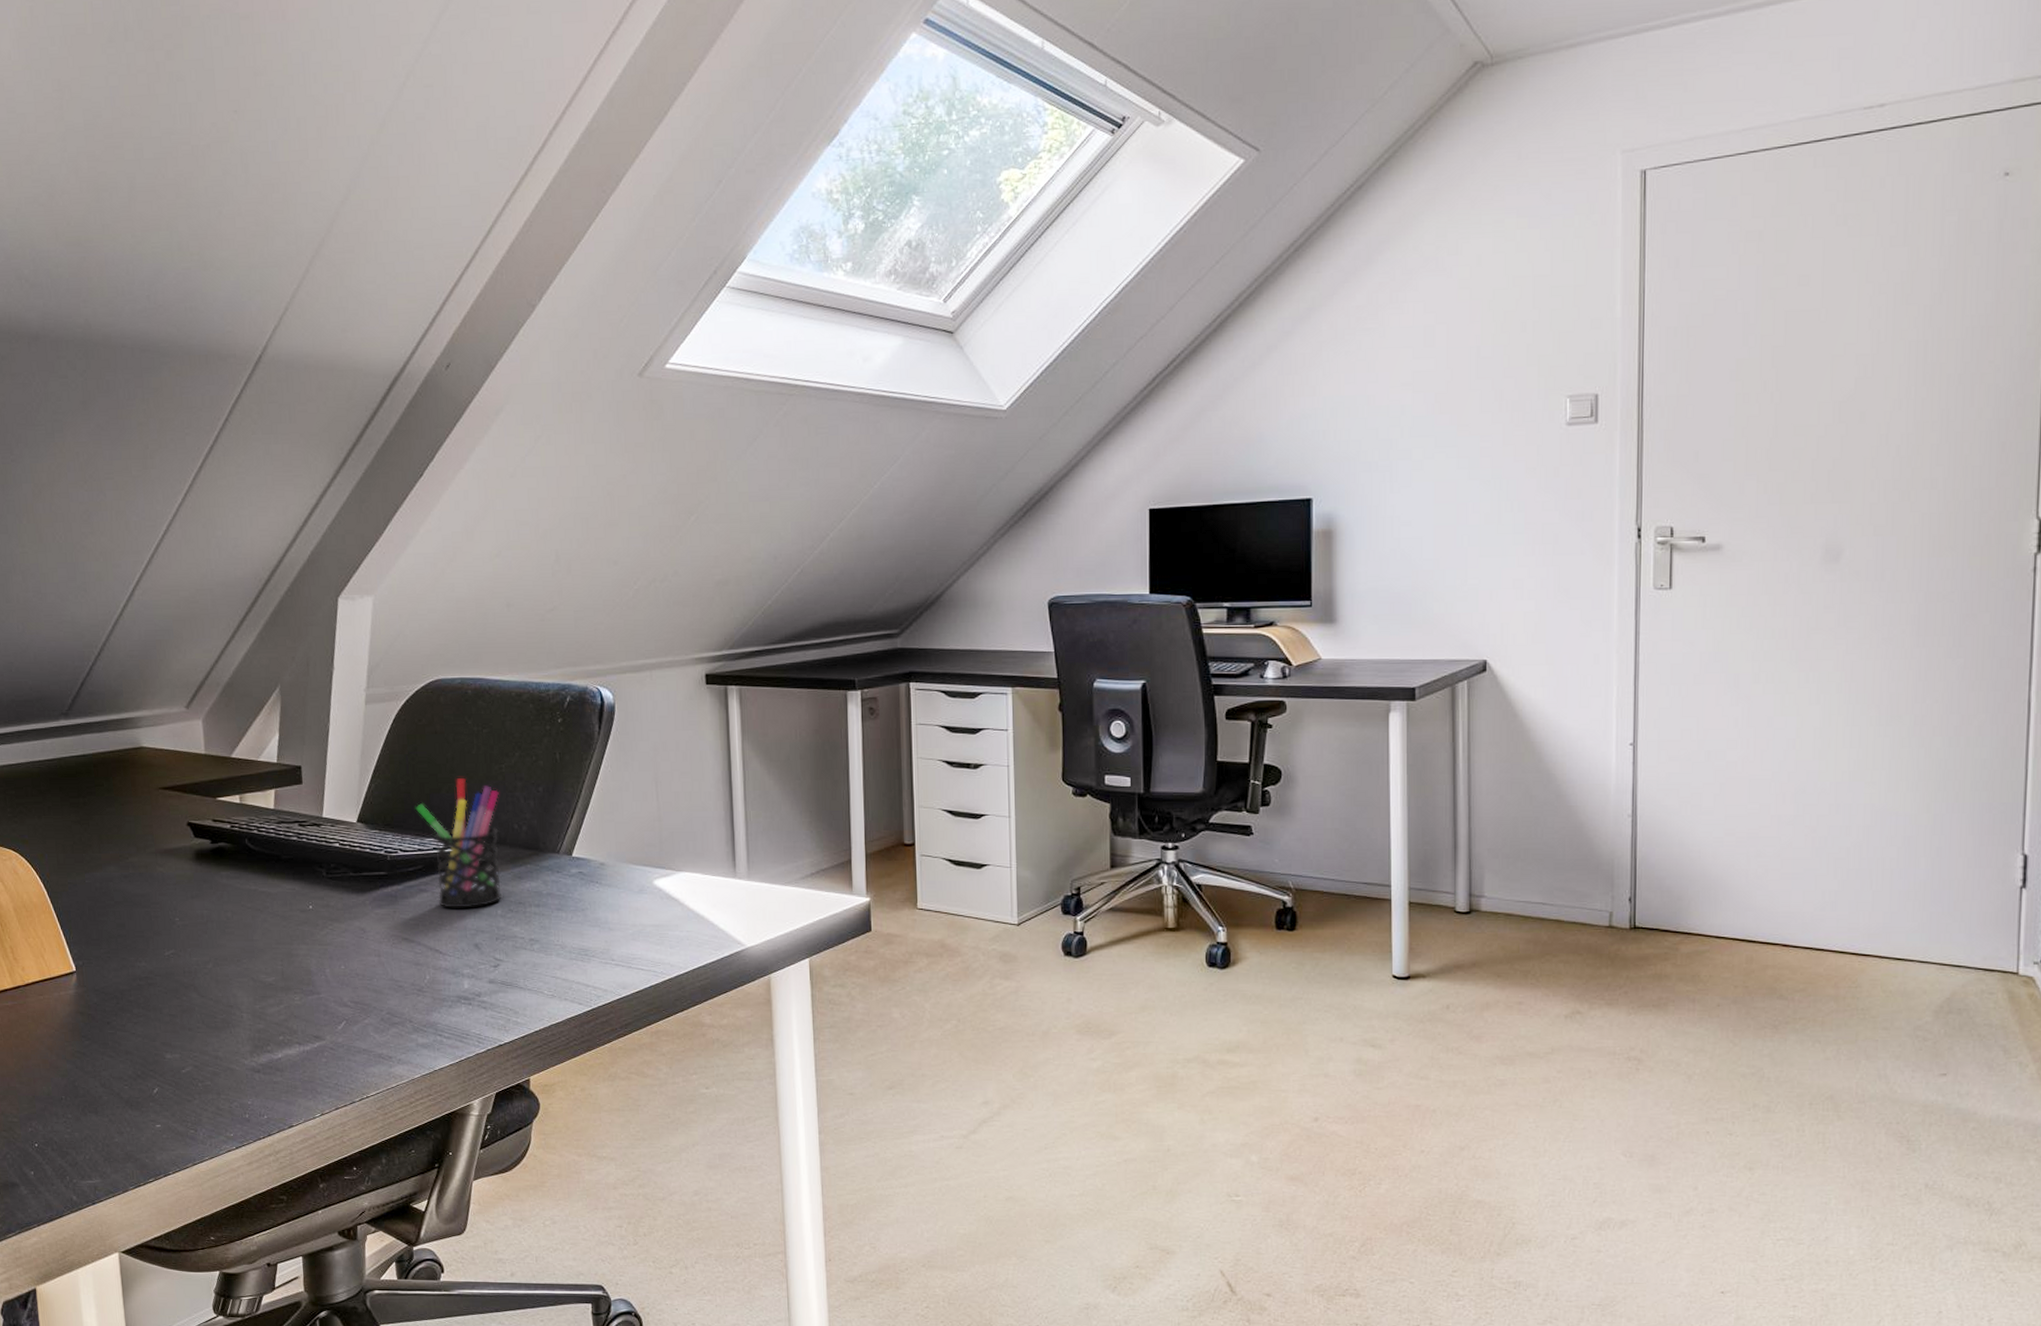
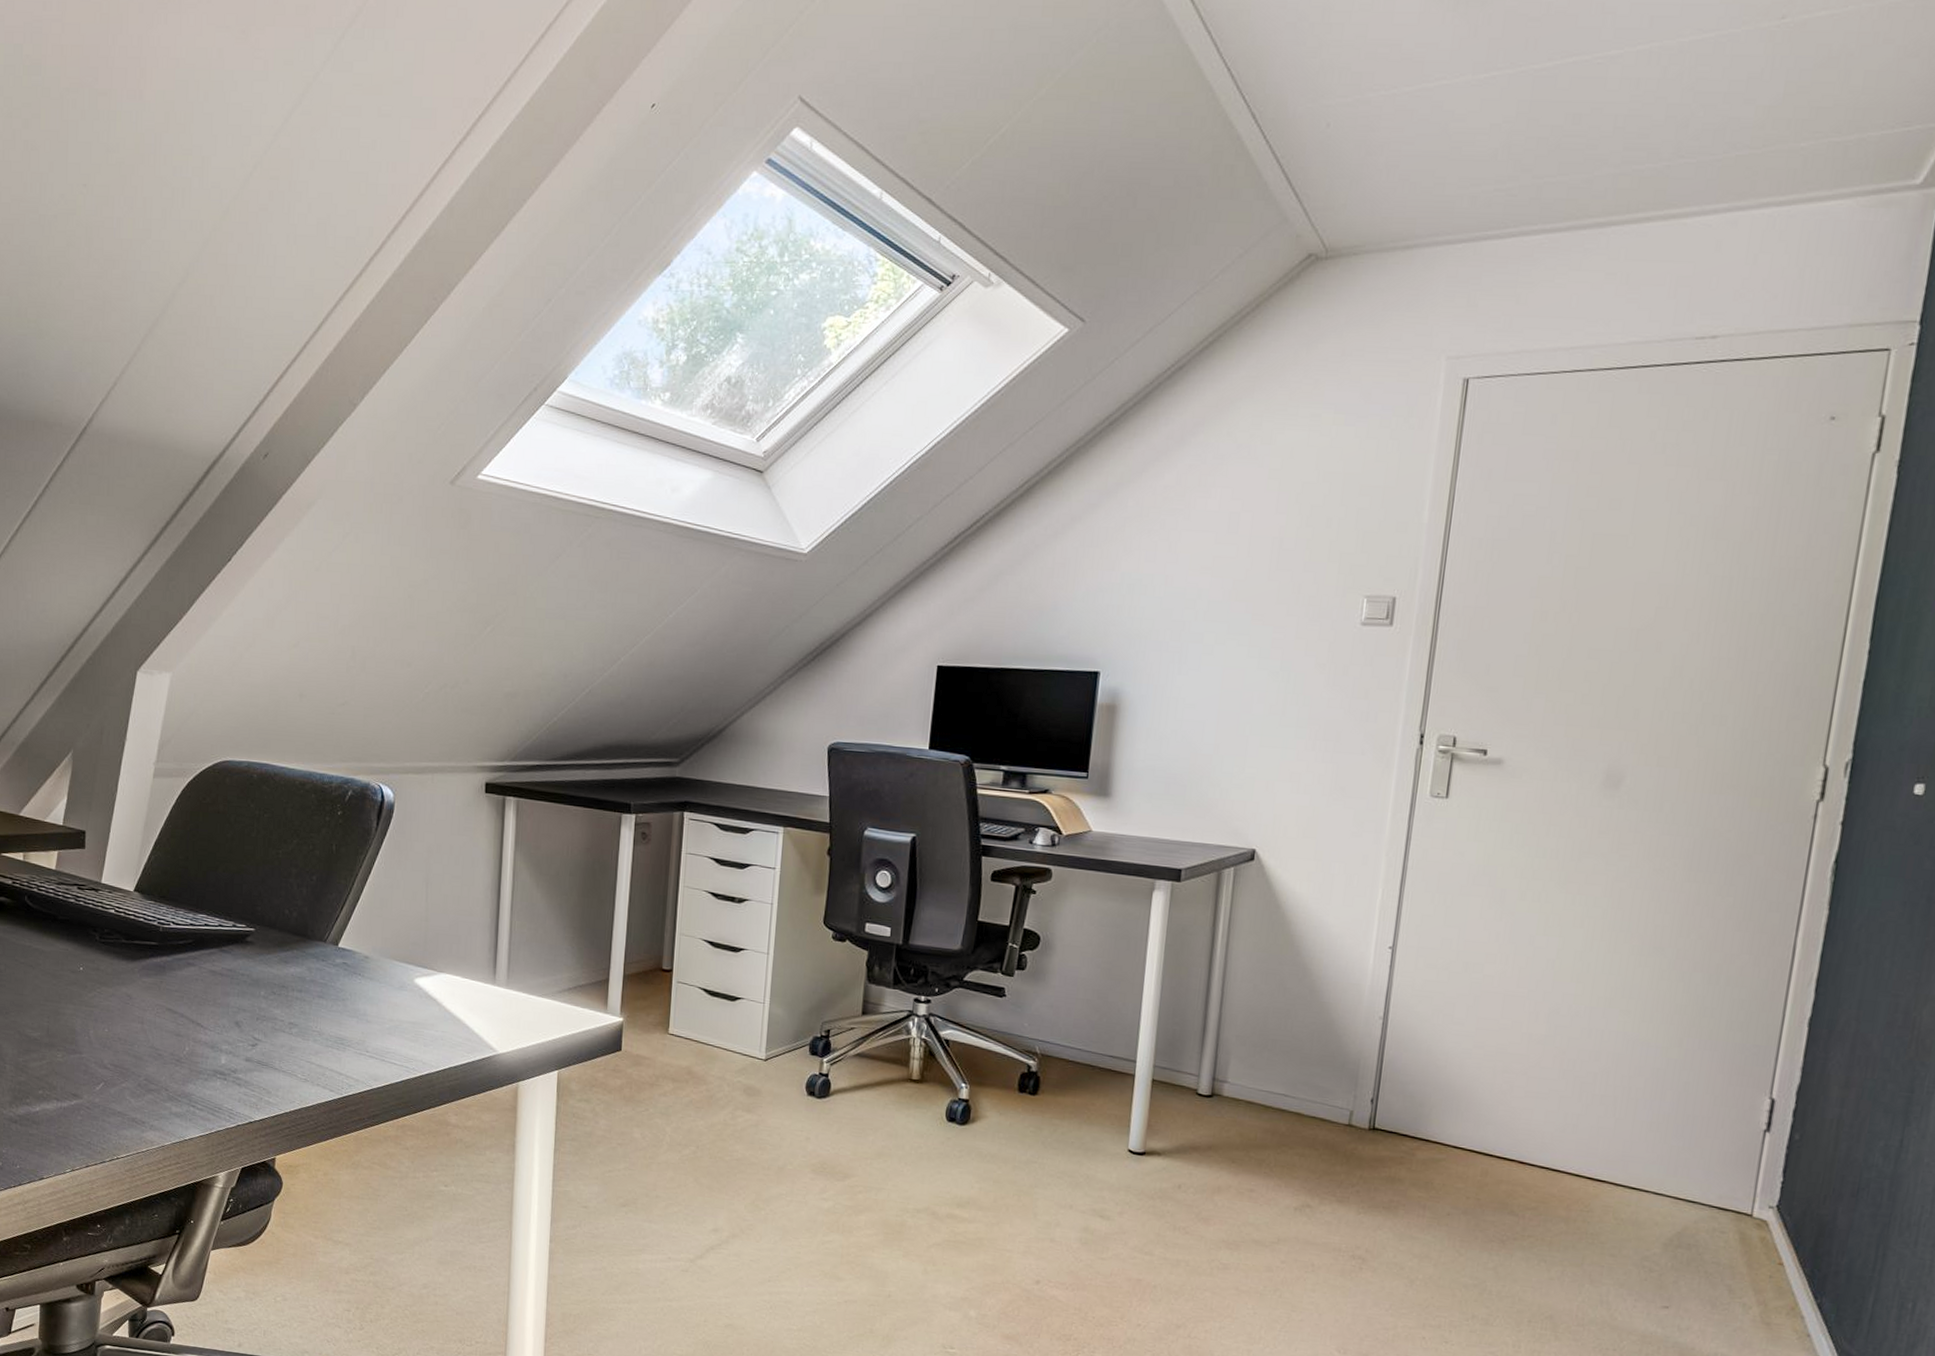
pen holder: present [415,778,503,908] -> none [191,859,274,987]

